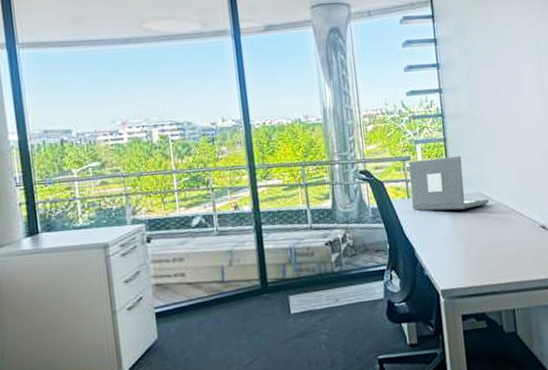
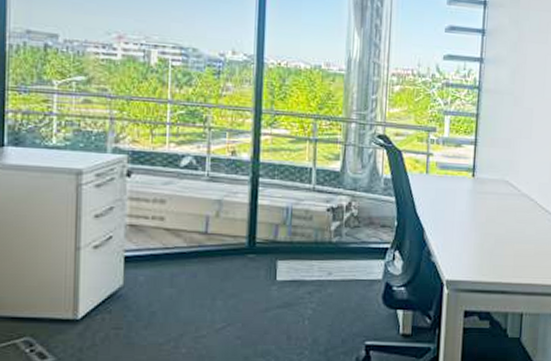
laptop: present [408,156,490,211] -> none [429,132,516,196]

